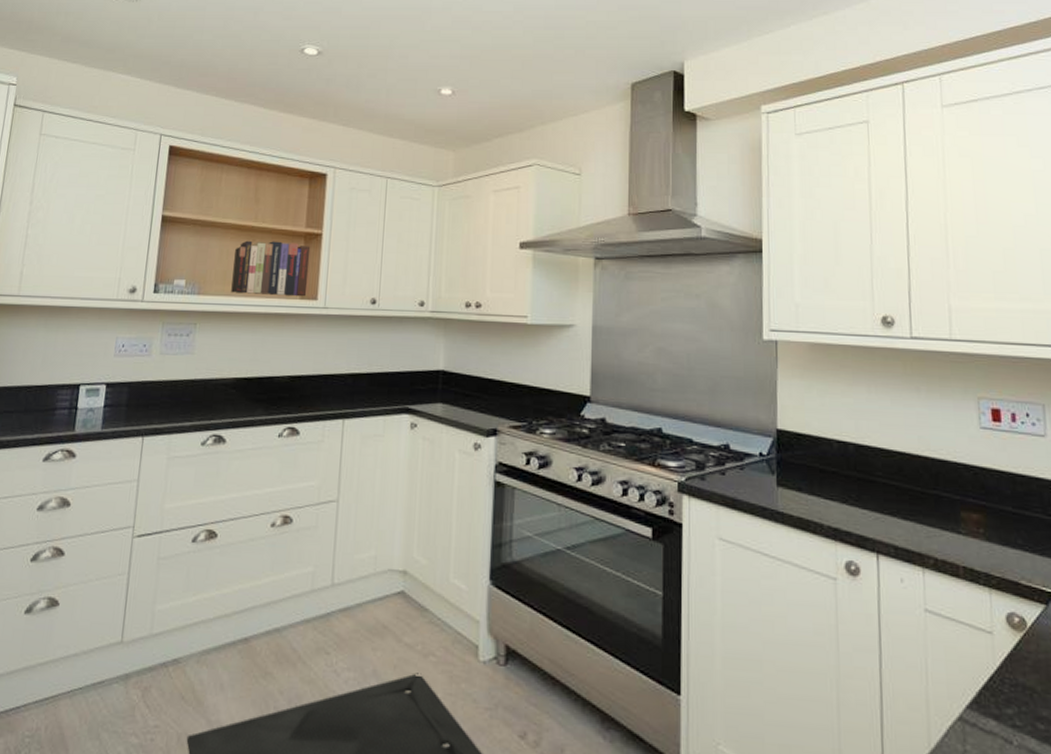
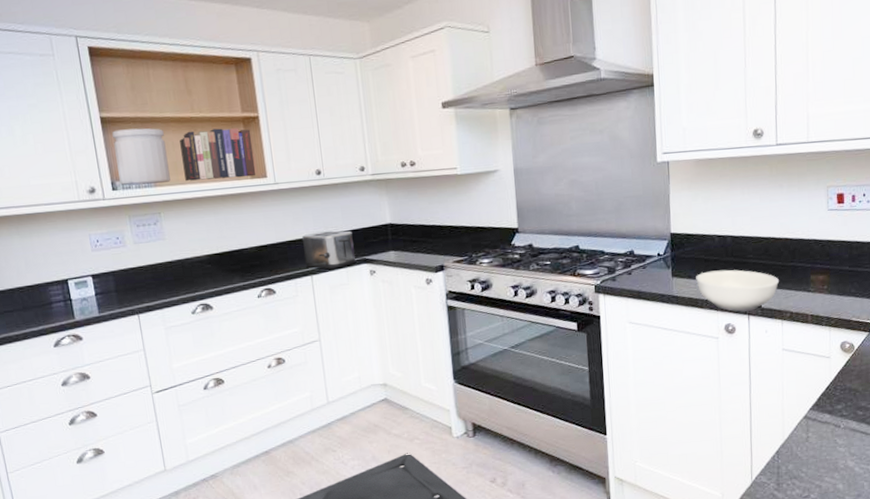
jar: none [163,230,221,291] -> present [111,128,171,186]
toaster: none [338,369,399,415] -> present [301,230,356,270]
bowl: none [808,485,919,548] -> present [696,269,780,312]

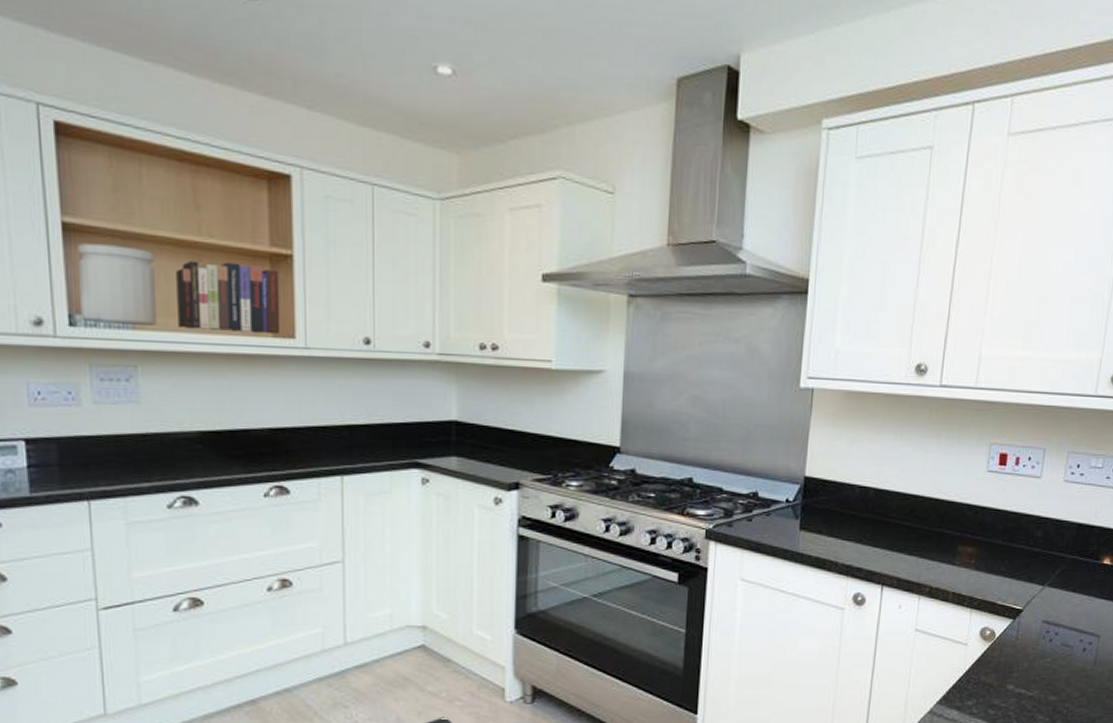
toaster: present [301,230,356,270] -> none [334,419,405,471]
bowl: present [696,269,780,312] -> none [827,528,923,580]

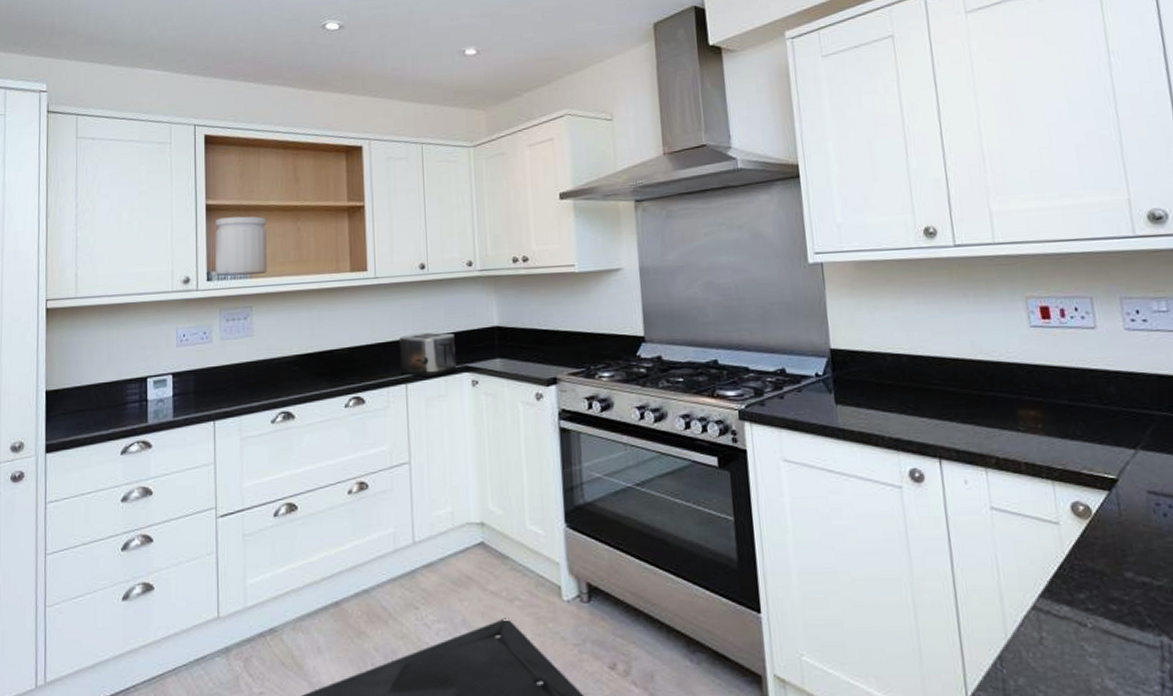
books: present [176,260,281,335] -> none [281,217,356,273]
toaster: none [334,419,405,471] -> present [398,332,457,378]

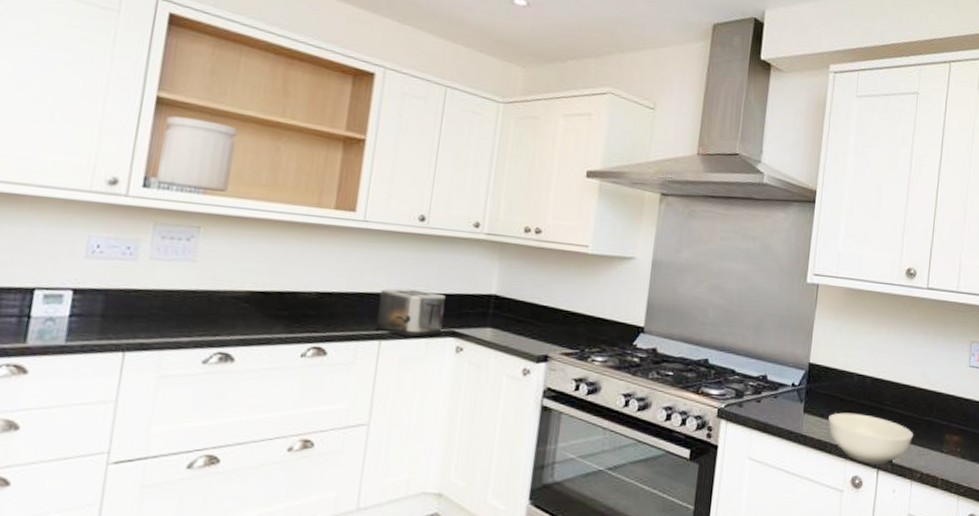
bowl: none [866,397,977,454] -> present [828,412,914,465]

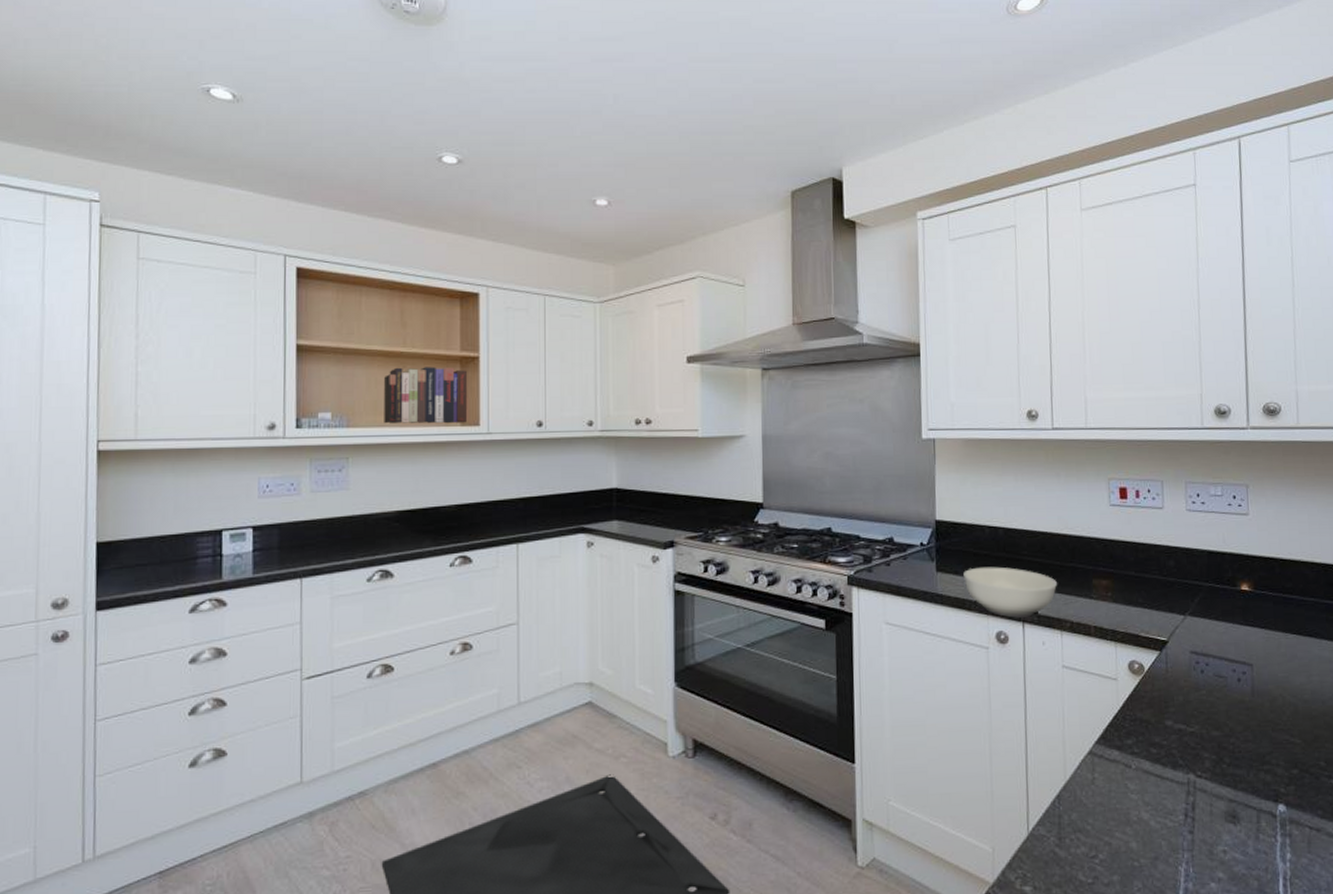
jar: present [156,116,237,192] -> none [306,360,367,424]
books: none [247,137,351,207] -> present [384,367,468,424]
toaster: present [375,288,446,338] -> none [511,492,573,538]

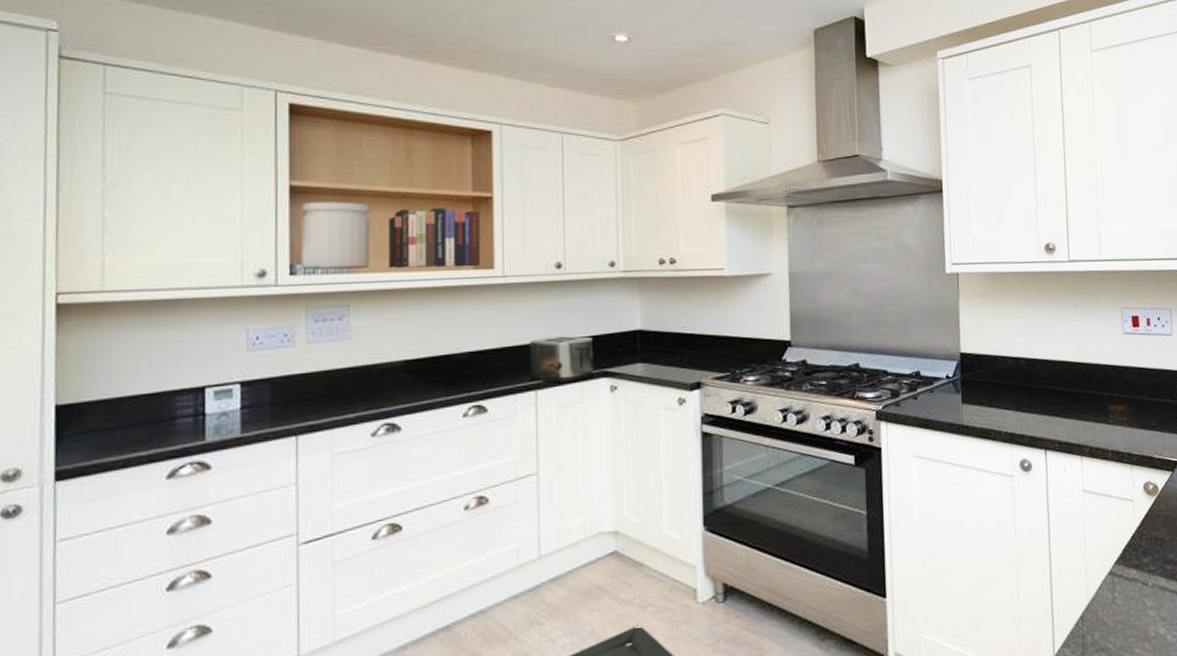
jar: none [306,360,367,424] -> present [301,201,370,270]
toaster: none [511,492,573,538] -> present [528,335,595,384]
bowl: present [963,566,1058,618] -> none [988,396,1077,446]

